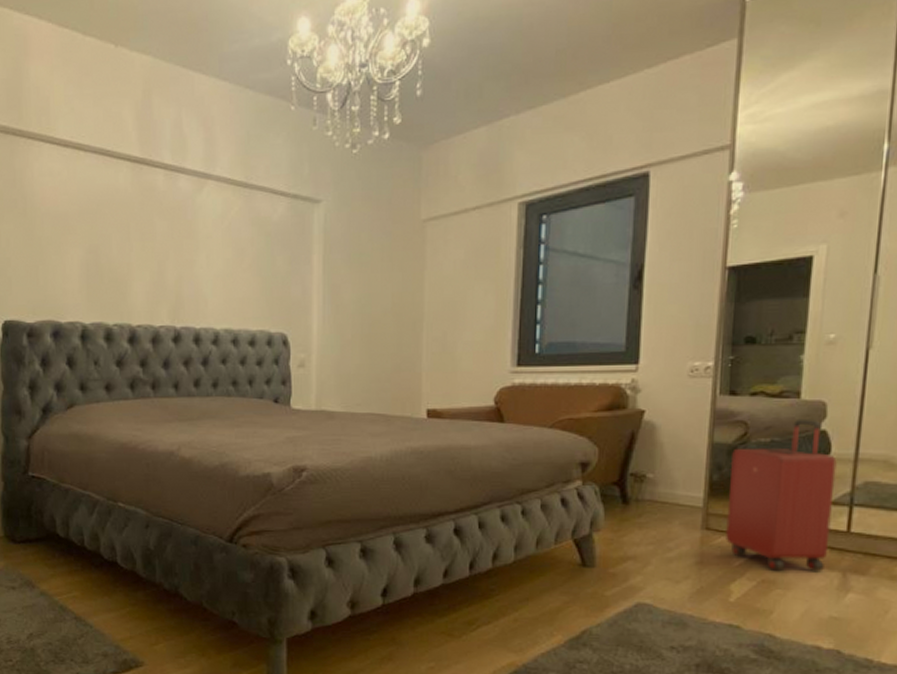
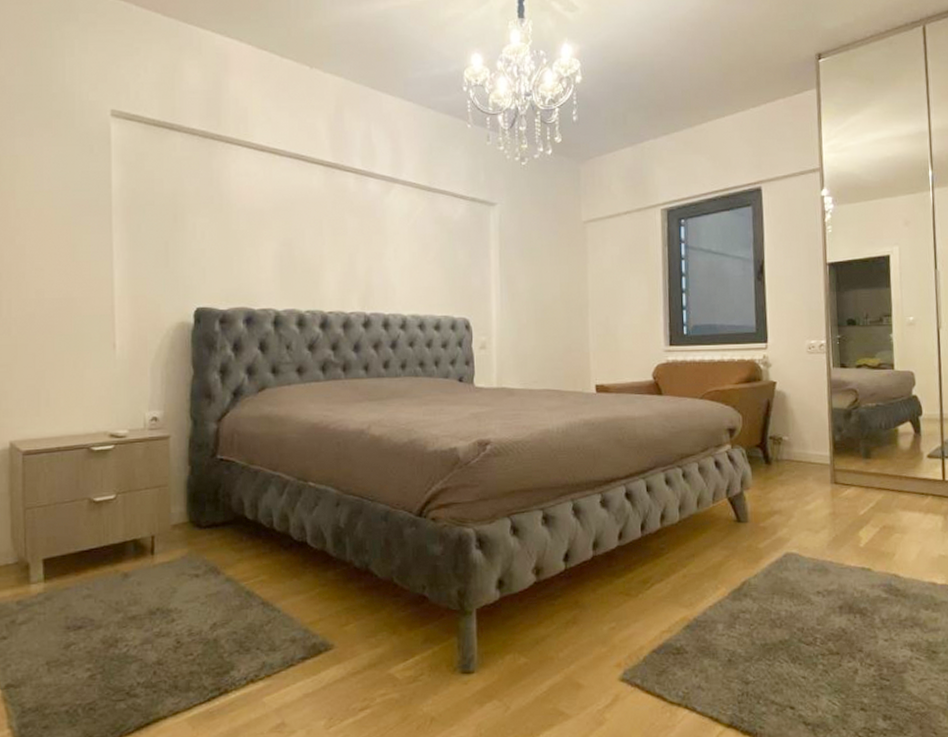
suitcase: present [725,418,837,571] -> none [847,386,931,517]

